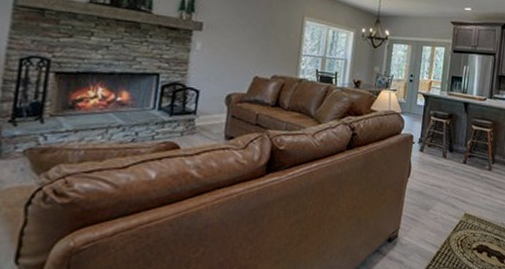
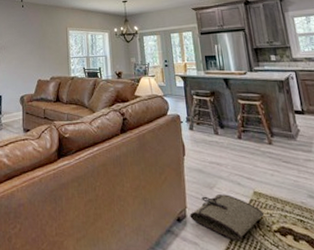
tool roll: none [401,216,468,259] -> present [189,194,264,241]

